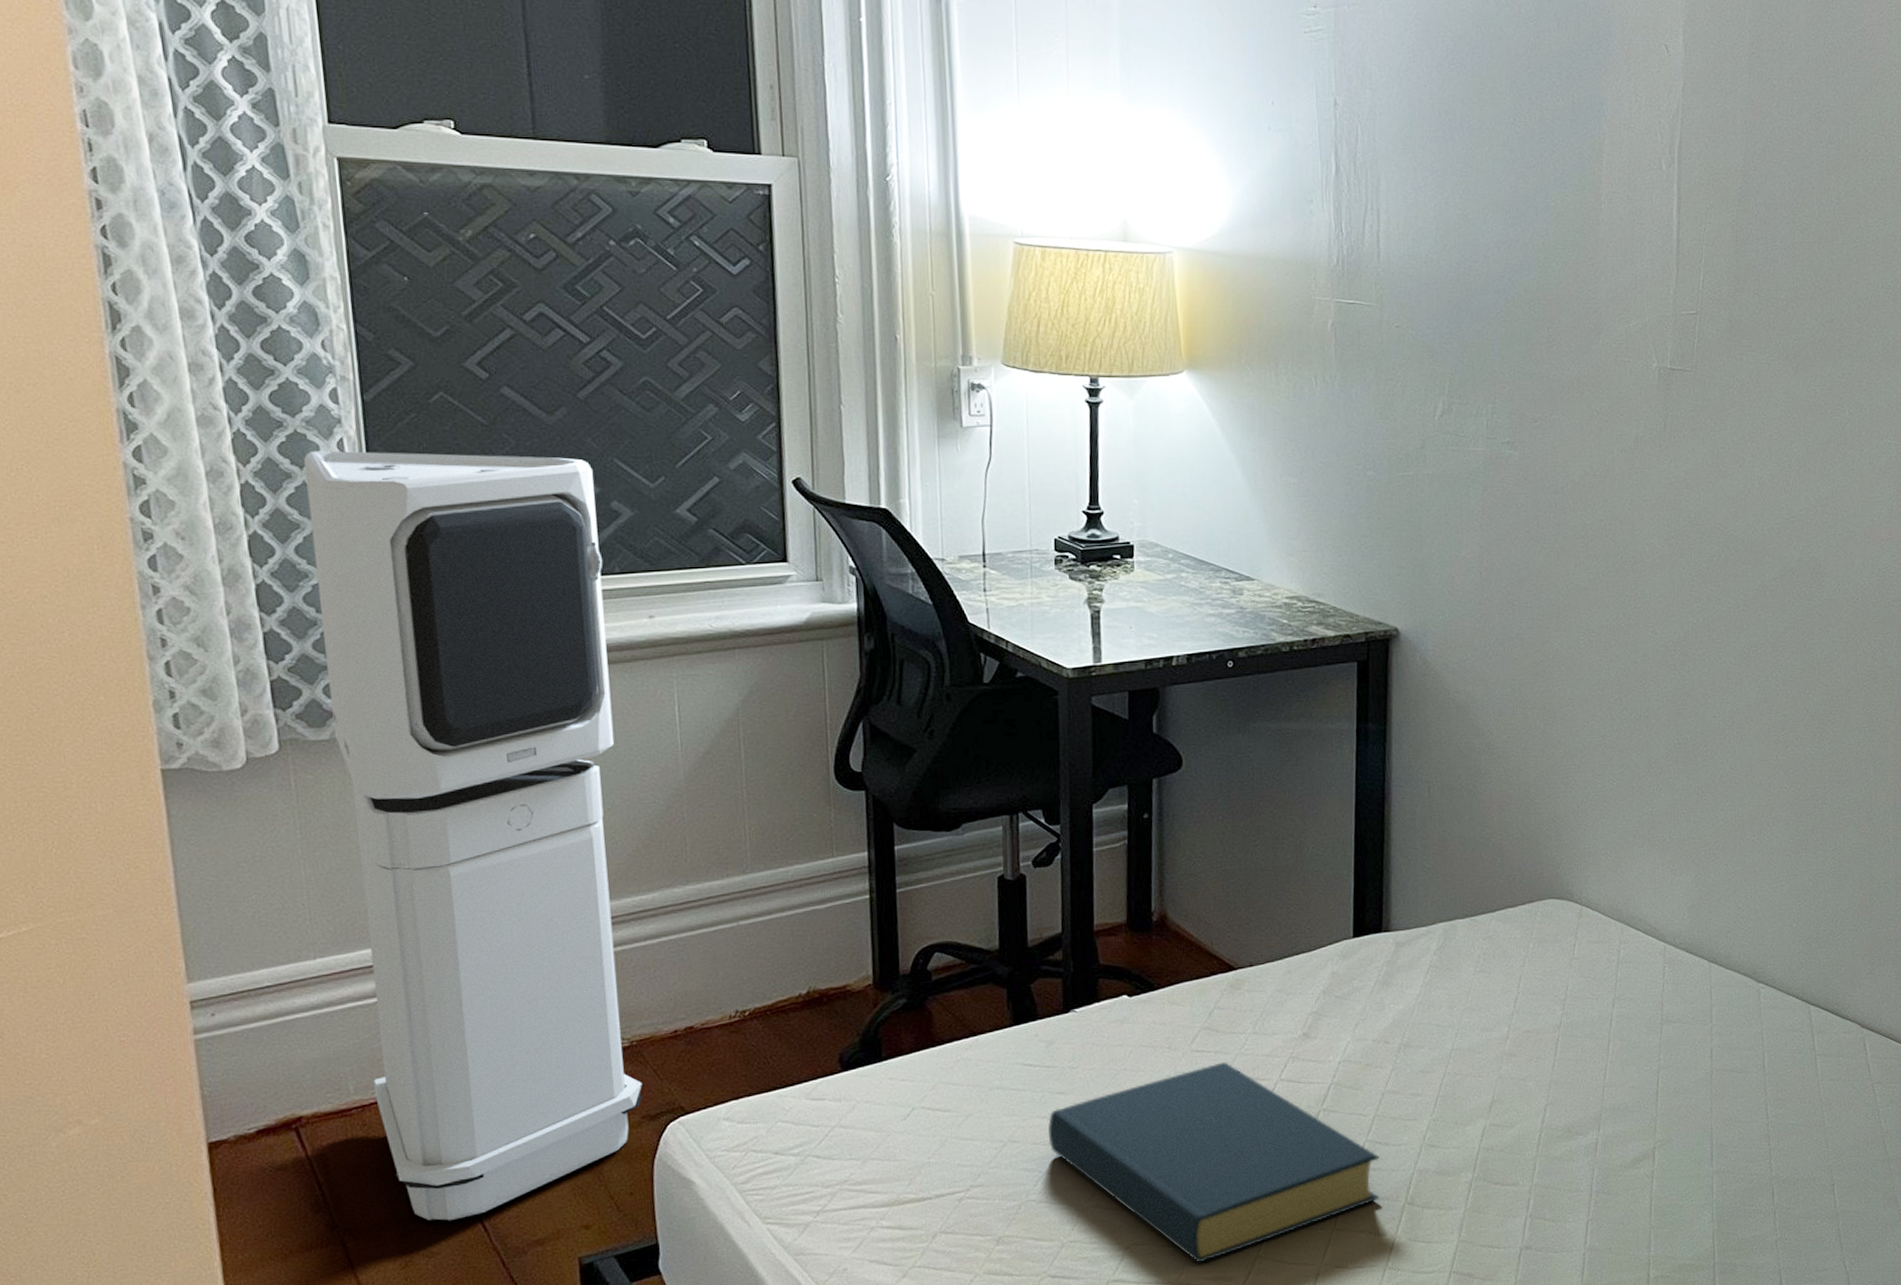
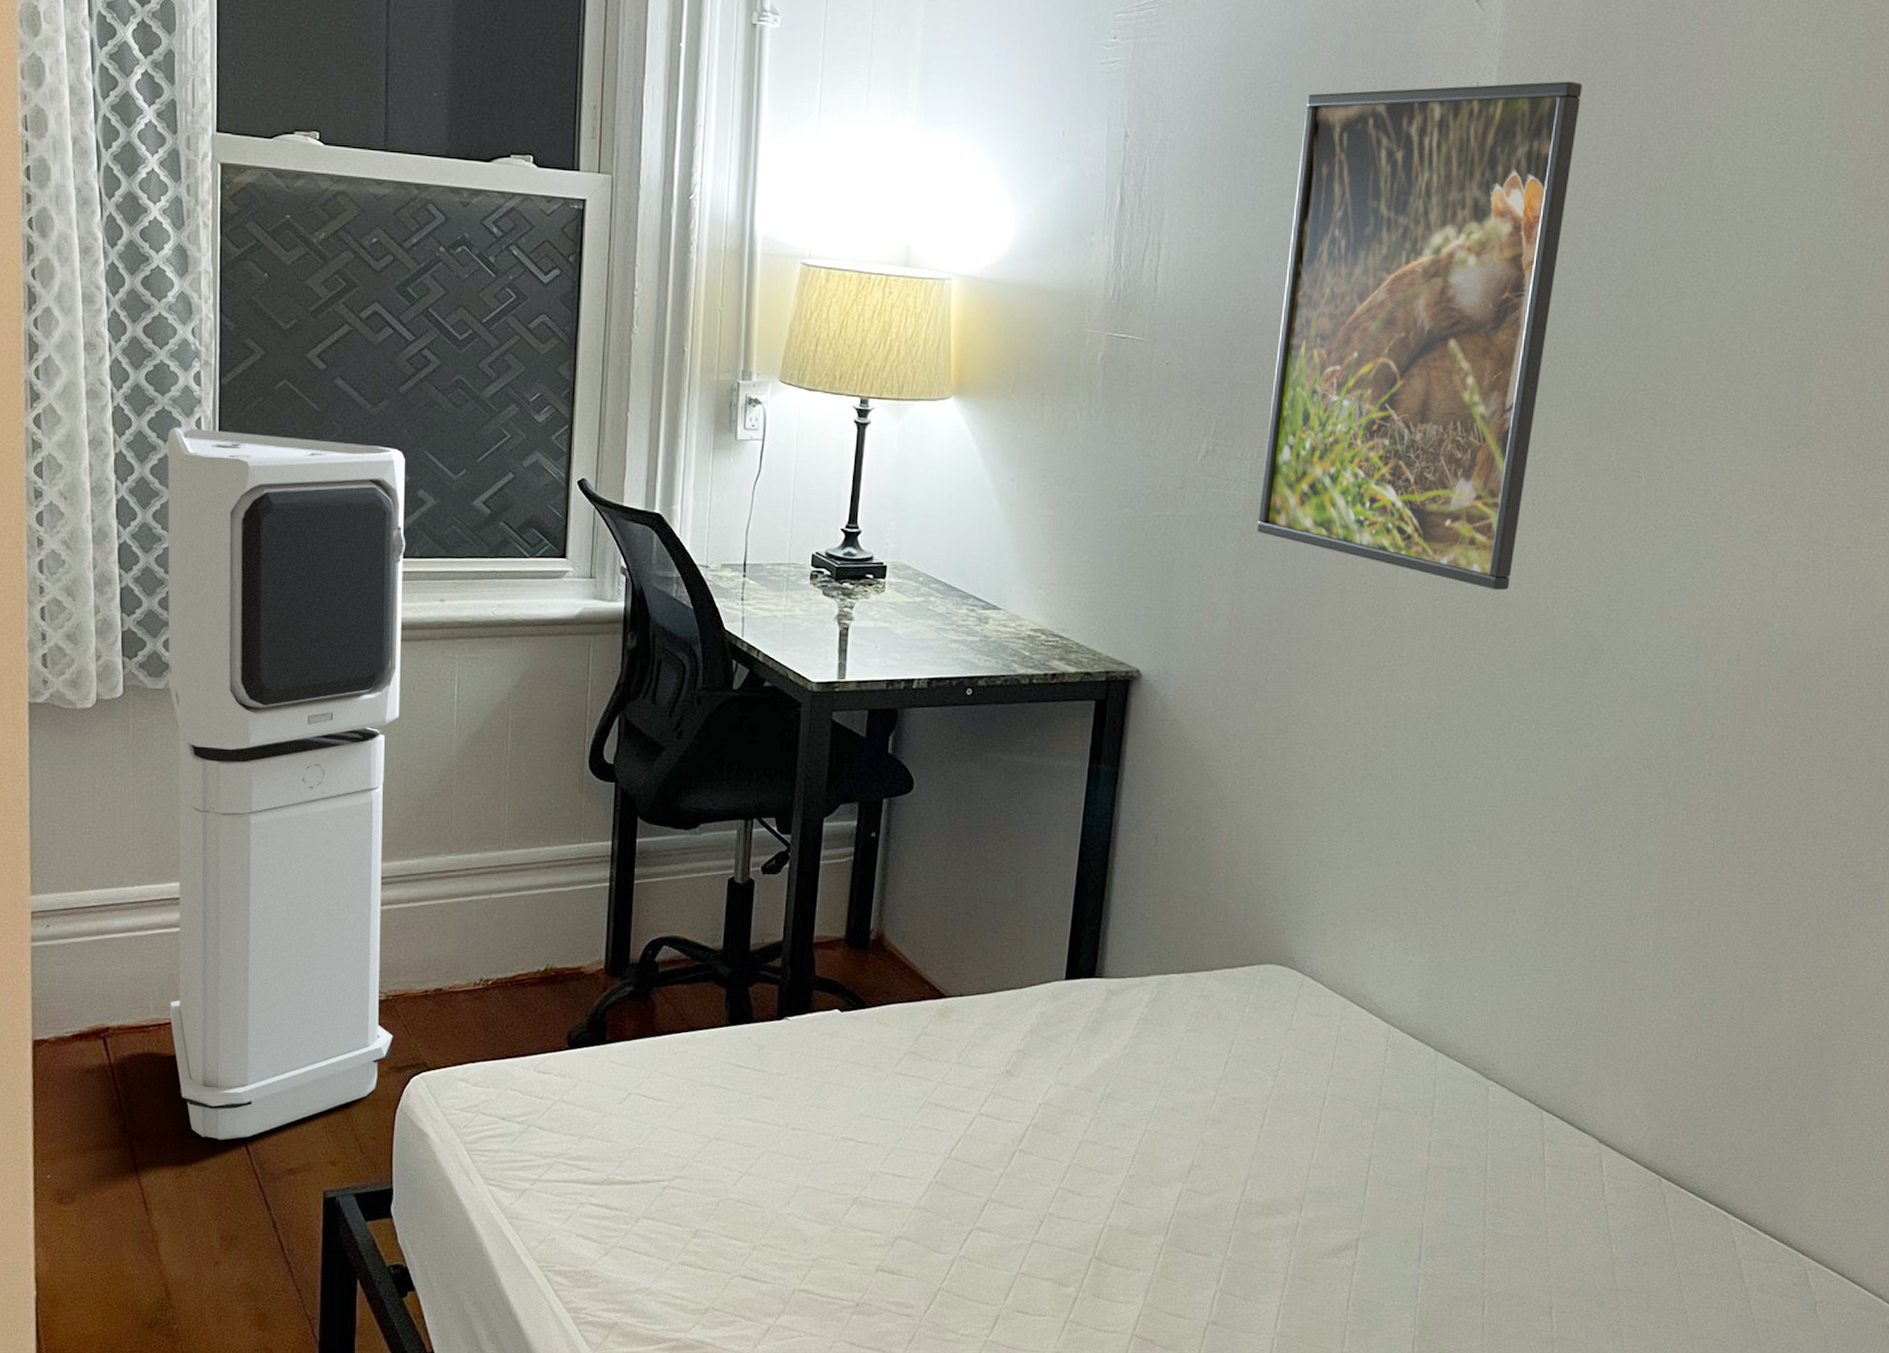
hardback book: present [1048,1062,1380,1263] -> none [751,1088,1071,1286]
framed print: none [1498,42,1761,525] -> present [1257,81,1583,591]

